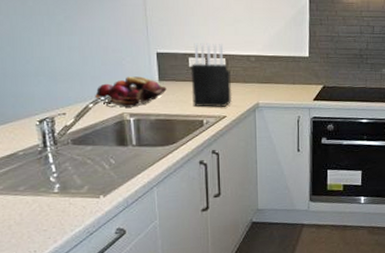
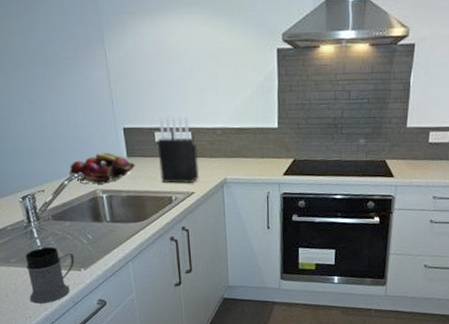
mug: none [36,172,94,236] -> present [25,246,75,304]

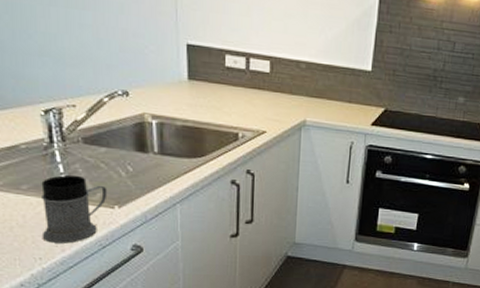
fruit basket: present [69,153,135,185] -> none [111,69,197,108]
knife block: present [157,116,200,183] -> none [226,37,275,120]

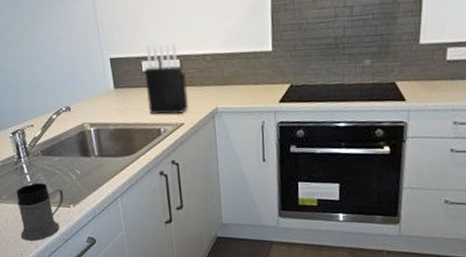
knife block: none [226,37,275,120] -> present [144,43,190,115]

